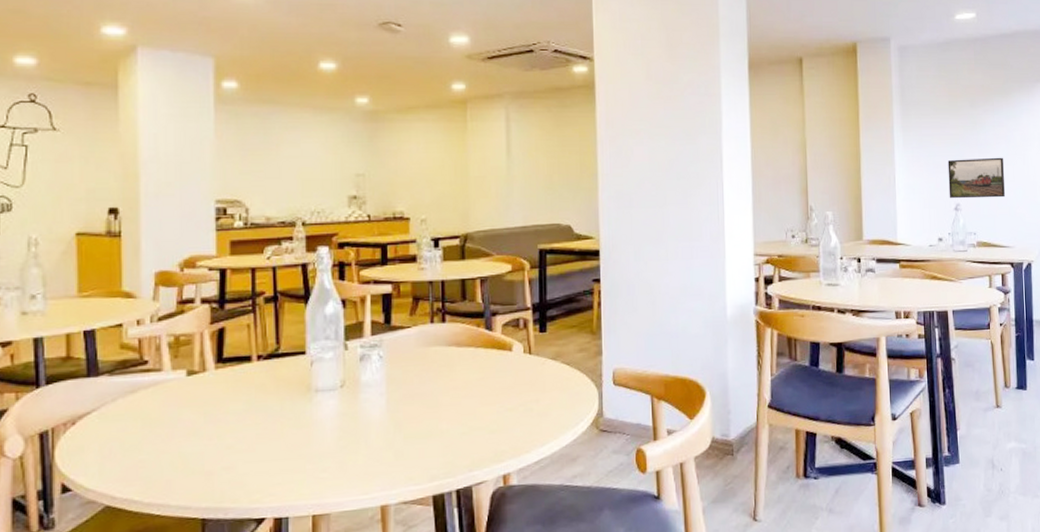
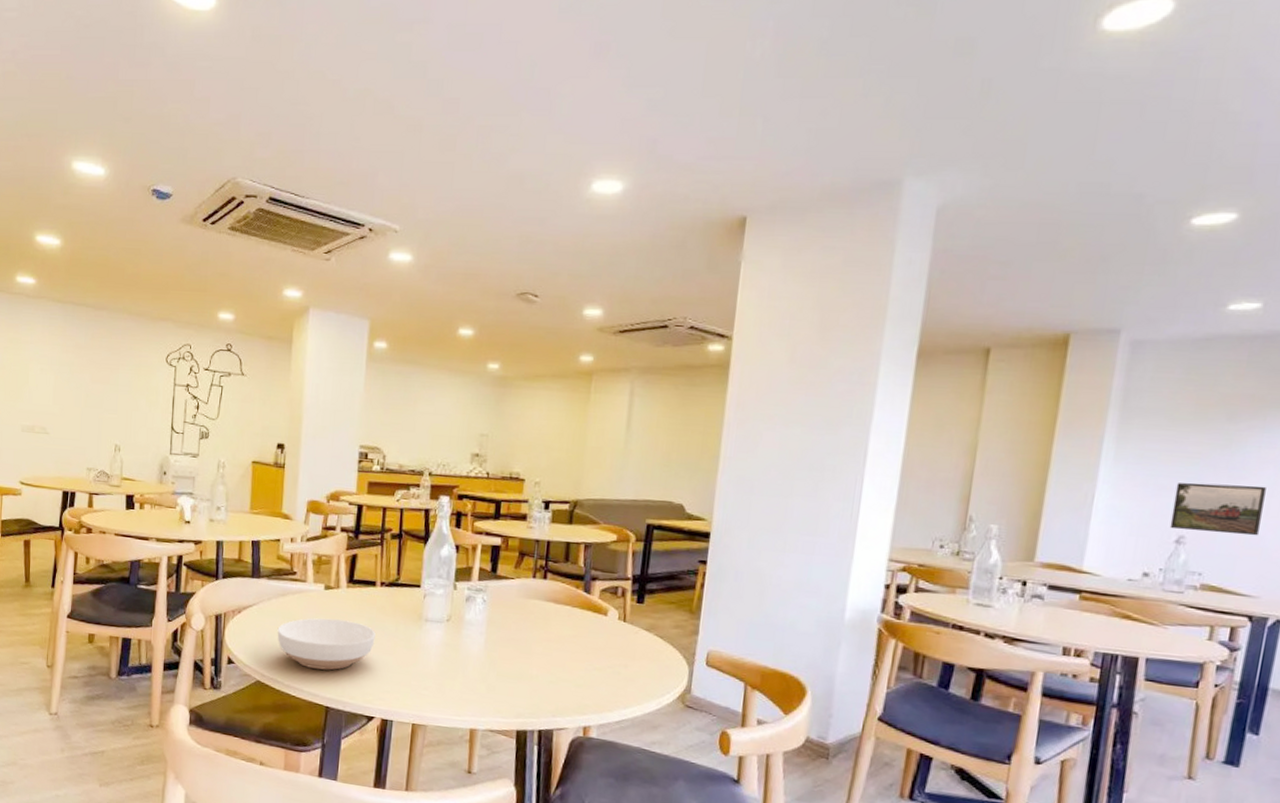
bowl: none [128,408,257,476] -> present [277,618,376,671]

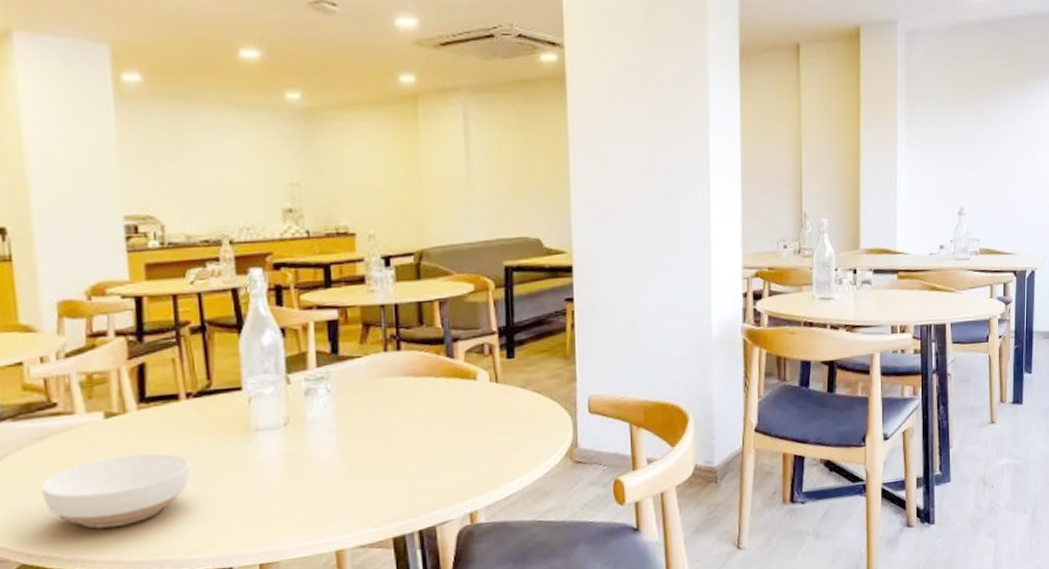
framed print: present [1169,482,1266,536] -> none [953,155,1013,203]

